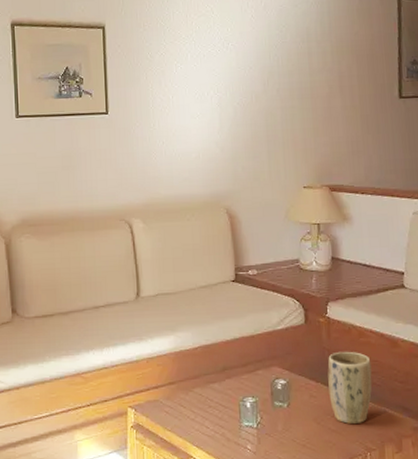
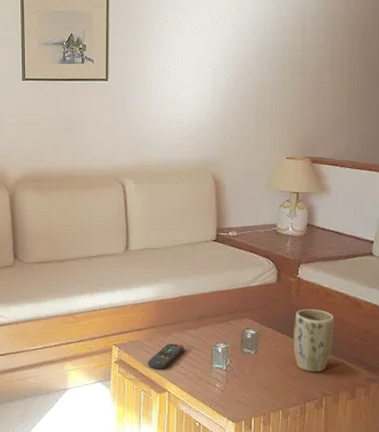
remote control: none [168,401,209,432] -> present [147,343,184,369]

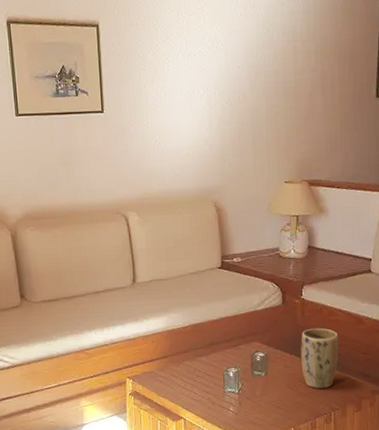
remote control: present [147,343,184,369] -> none [161,371,197,398]

